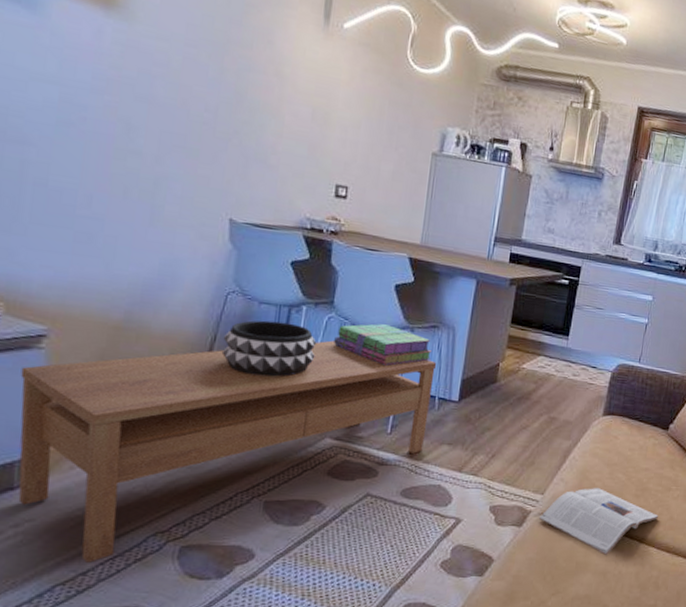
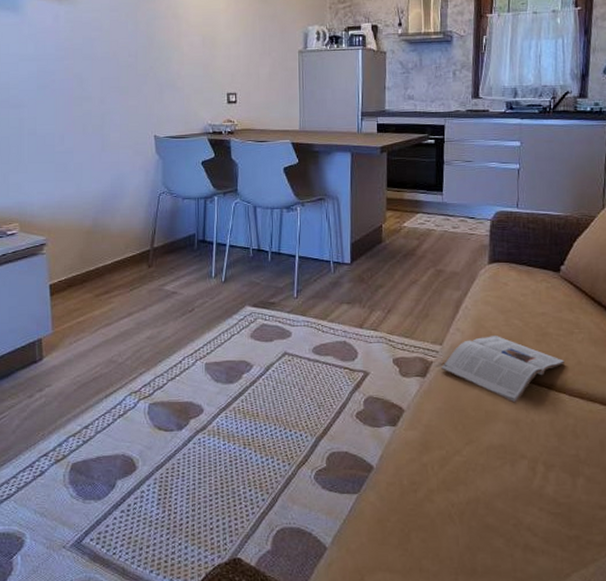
coffee table: present [18,340,437,563] -> none [33,222,328,418]
decorative bowl: present [222,320,317,377] -> none [160,212,229,258]
stack of books: present [334,323,432,366] -> none [242,202,321,238]

